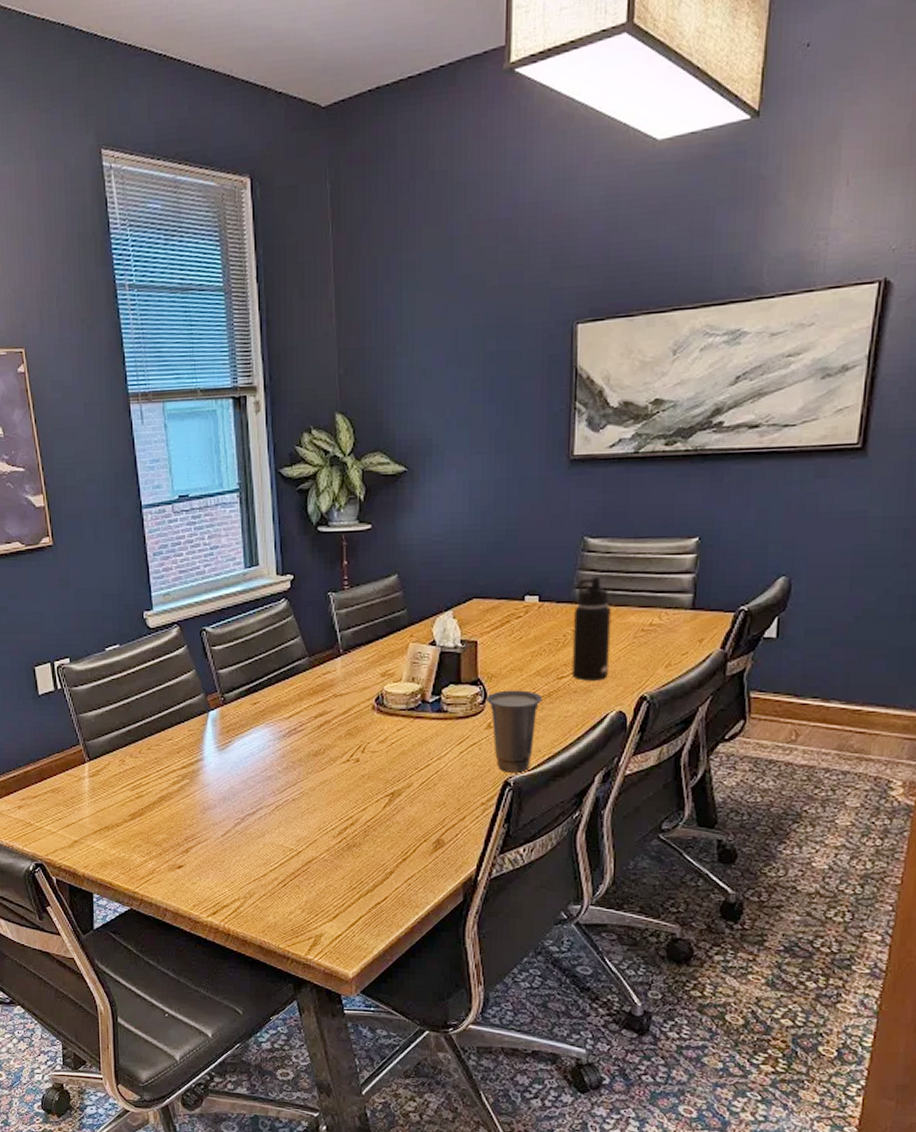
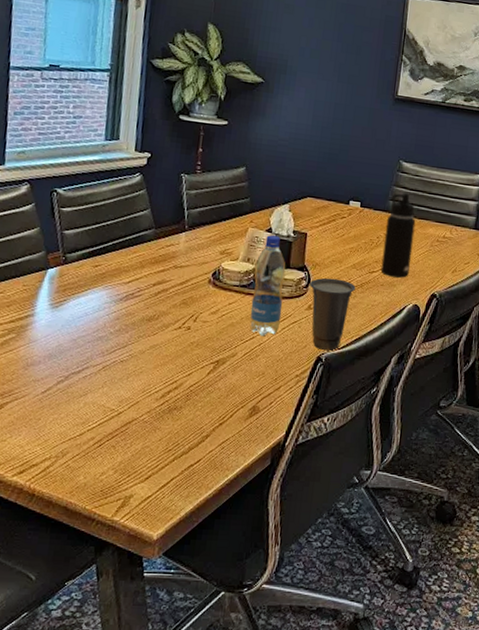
bottle: none [421,649,458,763] -> present [250,235,286,337]

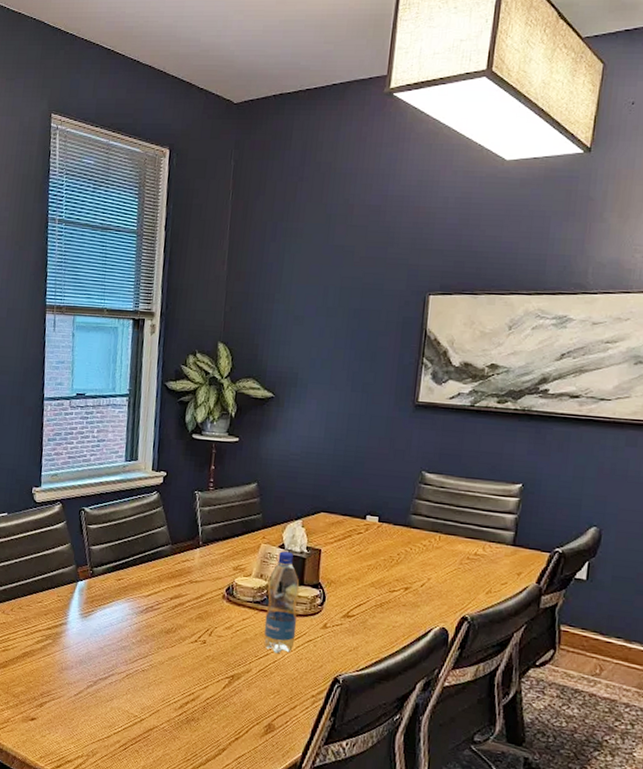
cup: present [309,277,356,351] -> none [324,596,375,672]
water bottle: present [380,192,416,278] -> none [402,506,442,598]

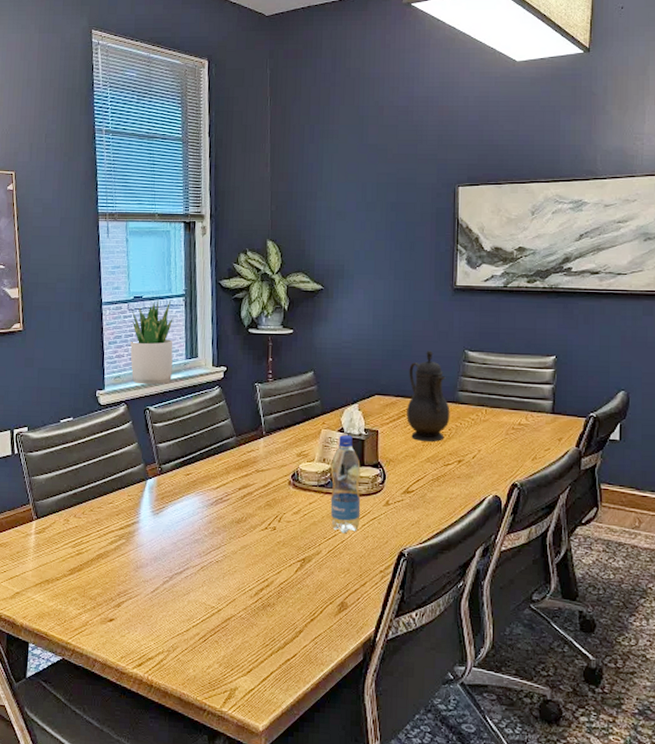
planter: none [69,398,115,486] -> present [130,299,173,385]
coffeepot: none [352,469,401,566] -> present [406,350,450,441]

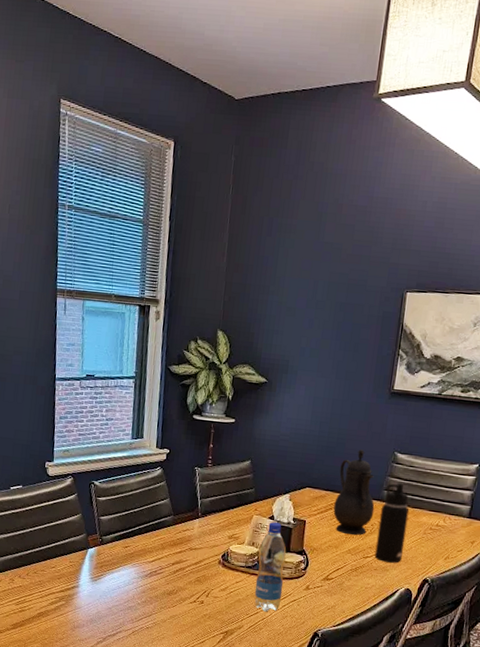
planter: present [130,299,173,385] -> none [79,379,123,462]
water bottle: none [456,382,488,469] -> present [374,483,410,563]

